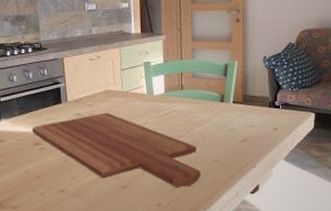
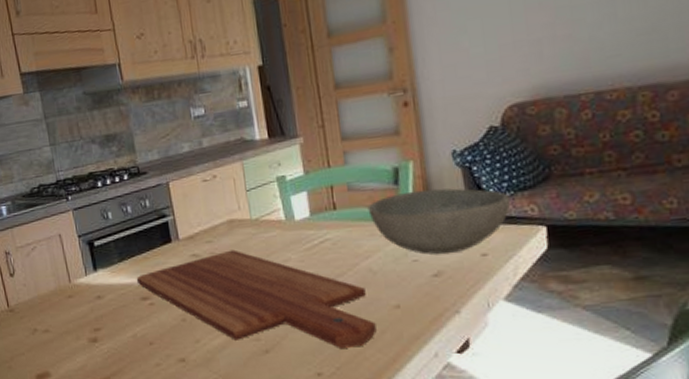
bowl: none [204,81,296,127] -> present [367,188,511,255]

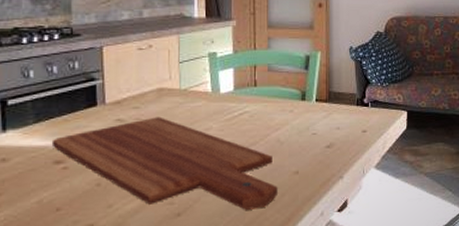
bowl: present [367,188,511,255] -> none [282,76,386,130]

